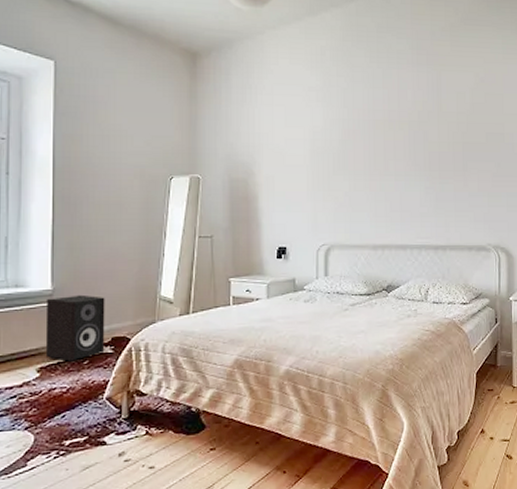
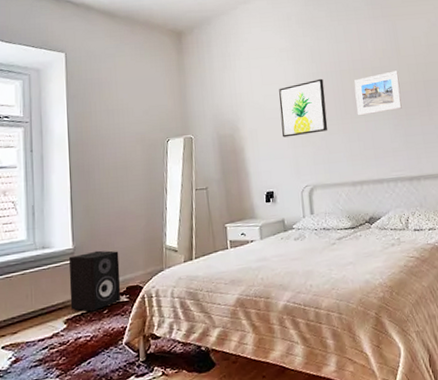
wall art: none [302,126,354,189] -> present [279,78,328,138]
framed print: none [387,127,438,174] -> present [354,70,402,116]

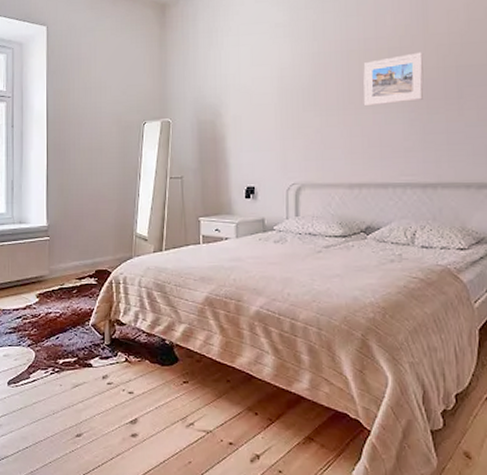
speaker: present [69,250,121,312] -> none [42,231,90,290]
wall art: present [279,78,328,138] -> none [270,60,326,127]

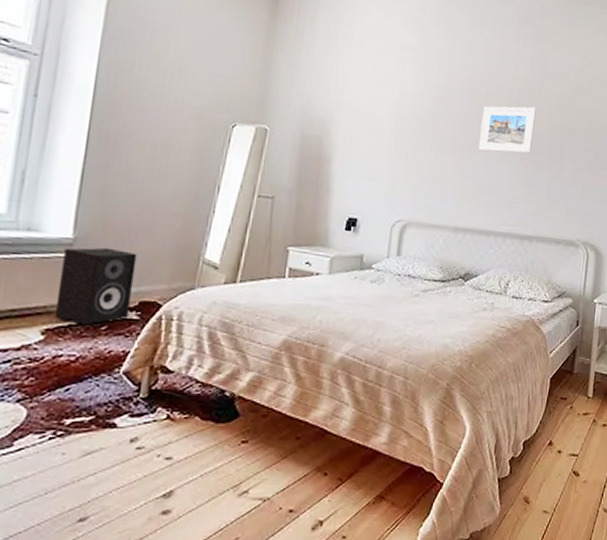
speaker: none [42,231,90,290] -> present [54,247,137,325]

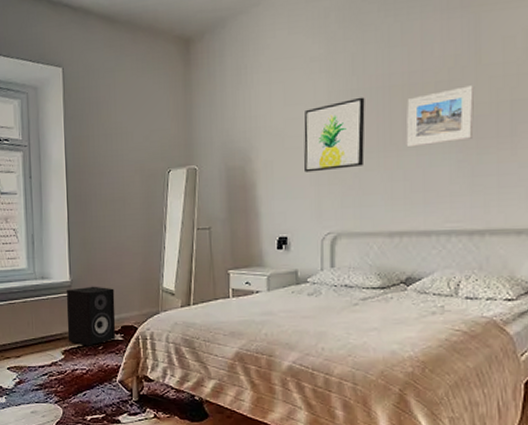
wall art: none [383,94,448,160] -> present [304,97,365,173]

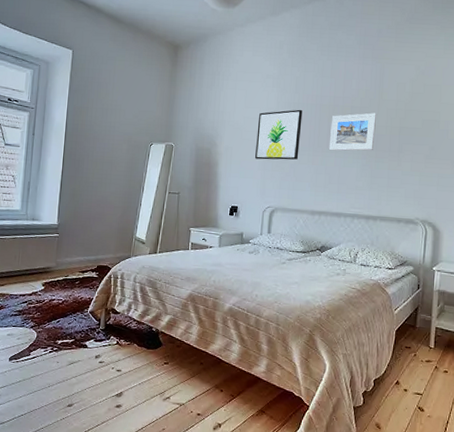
speaker: present [66,286,116,346] -> none [49,230,95,281]

